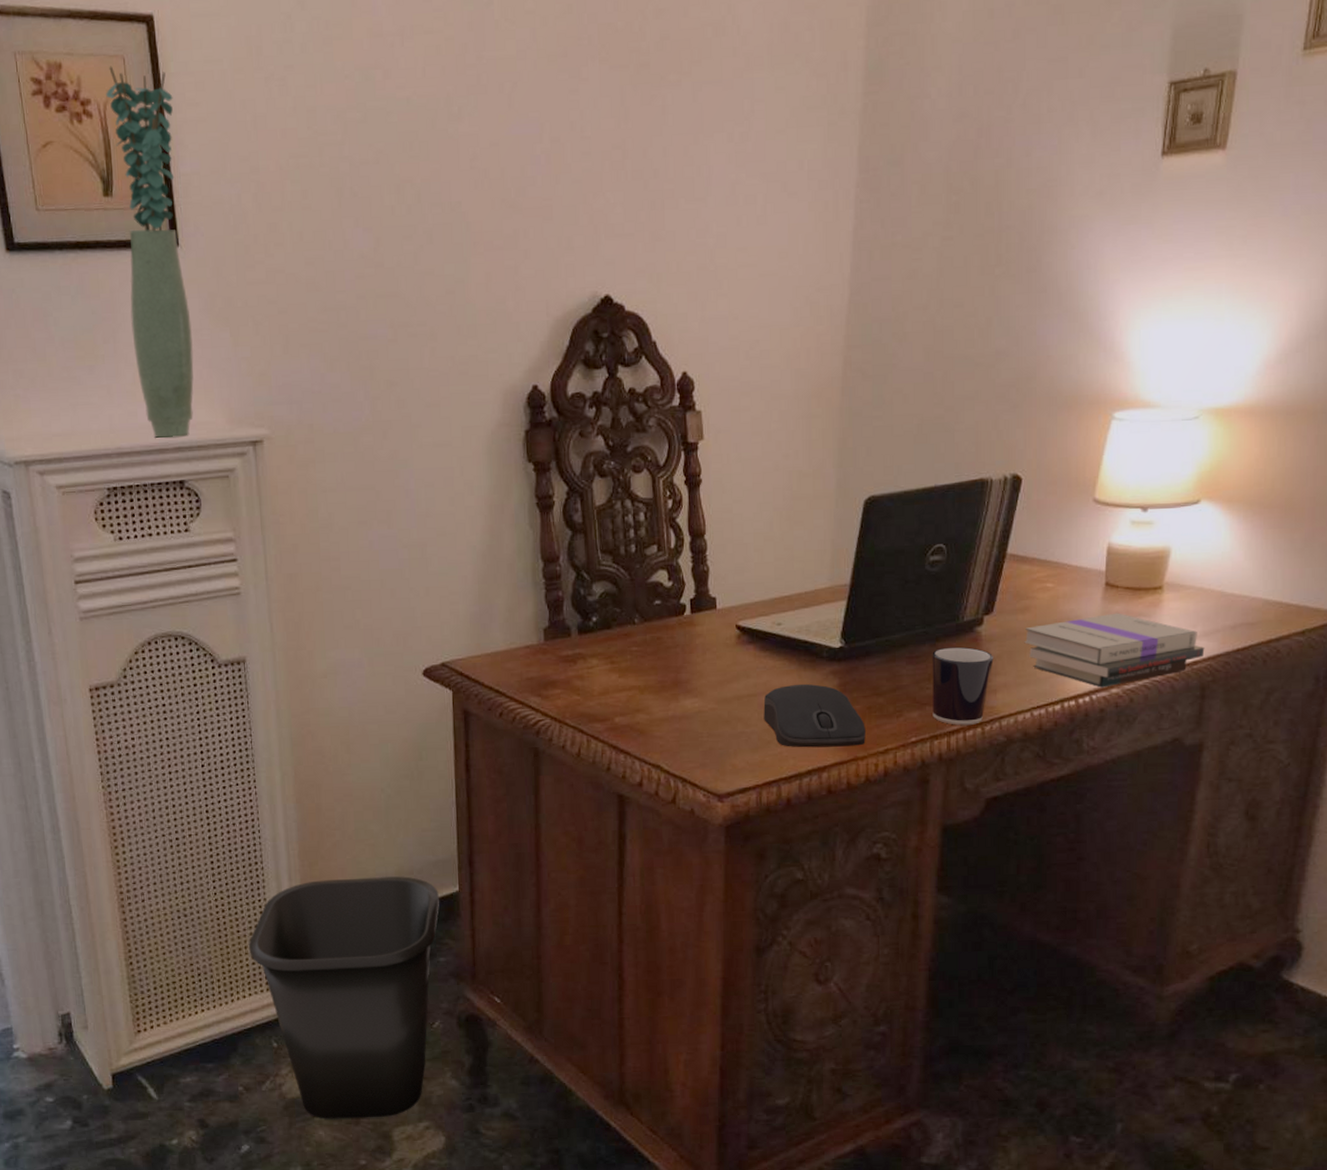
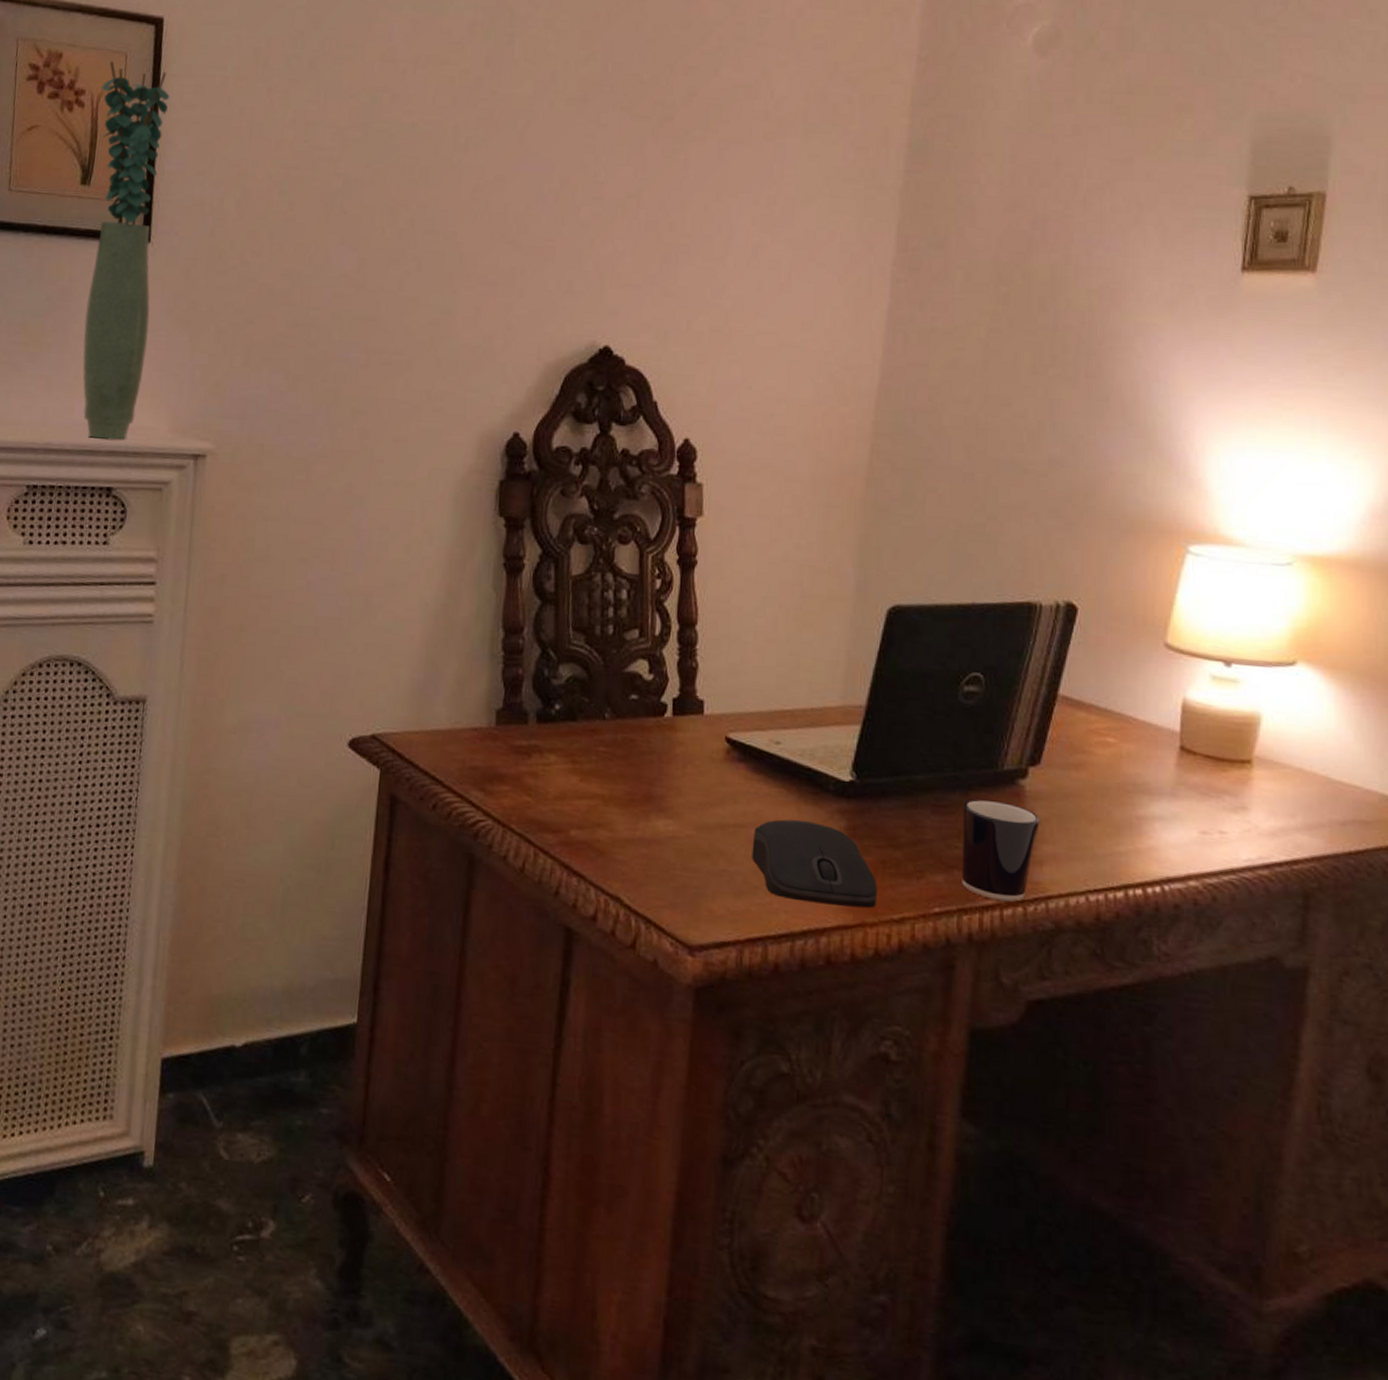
waste bin: present [249,876,439,1119] -> none [90,983,332,1319]
books: present [1024,613,1205,688] -> none [1078,785,1307,878]

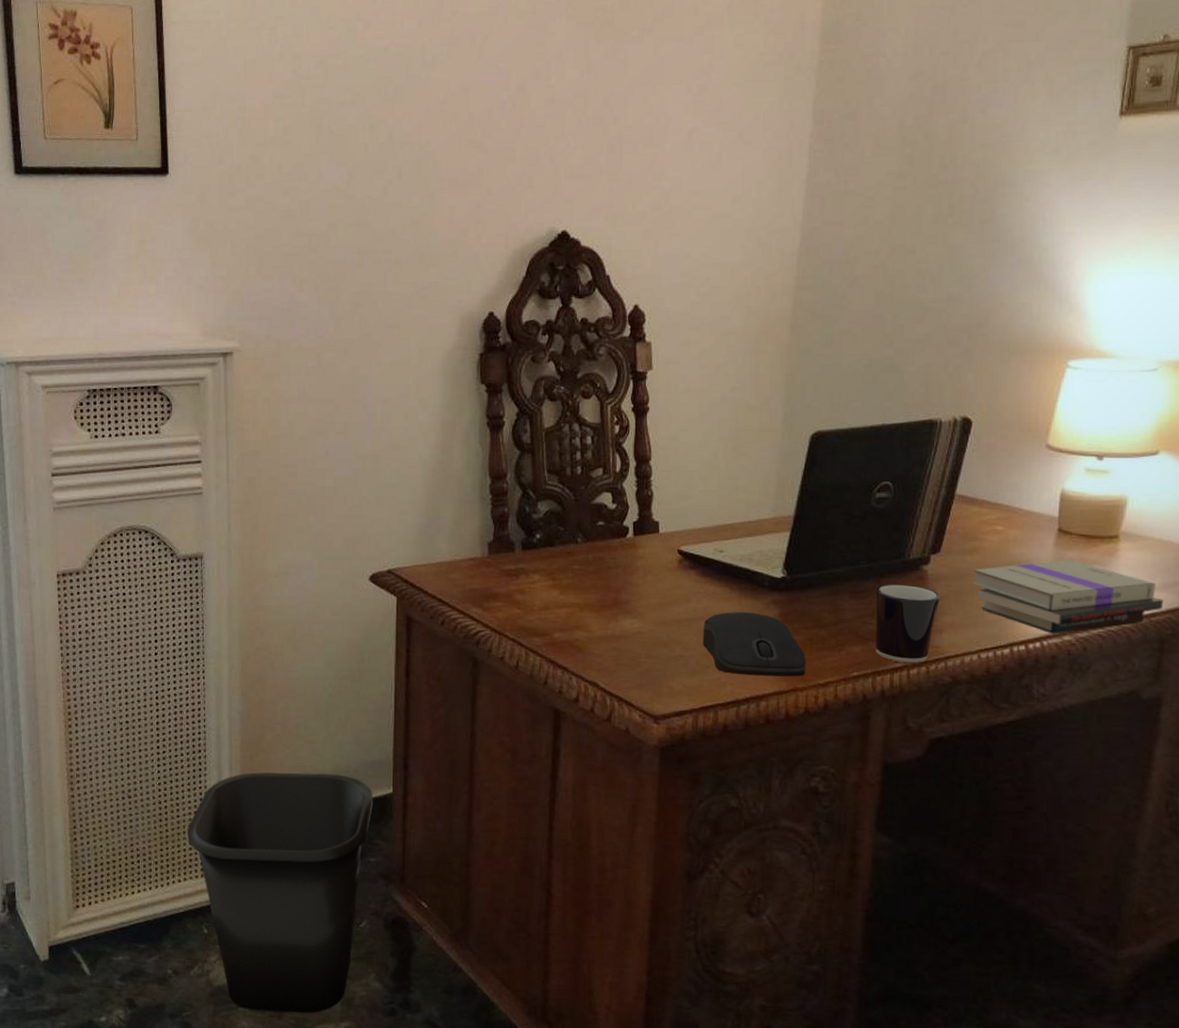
vase: present [82,61,170,441] -> none [114,14,175,347]
waste bin: none [90,983,332,1319] -> present [187,772,373,1014]
books: none [1078,785,1307,878] -> present [972,559,1164,634]

